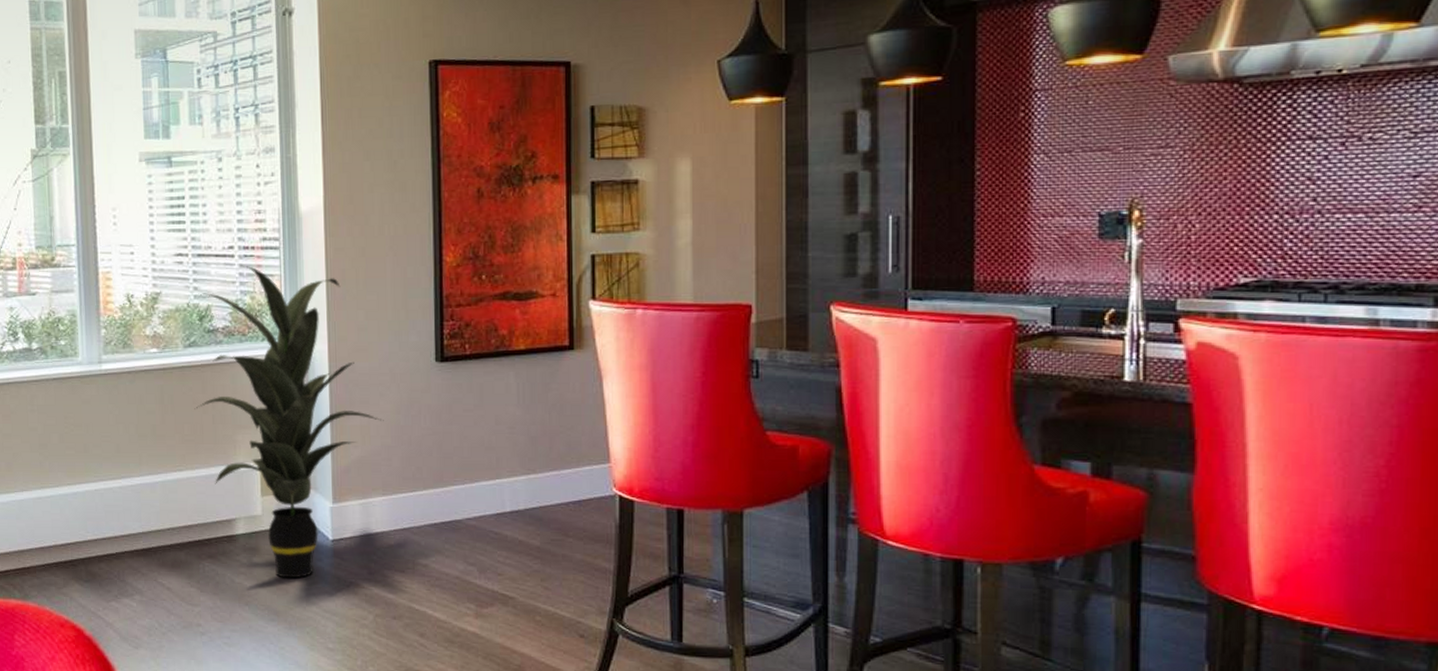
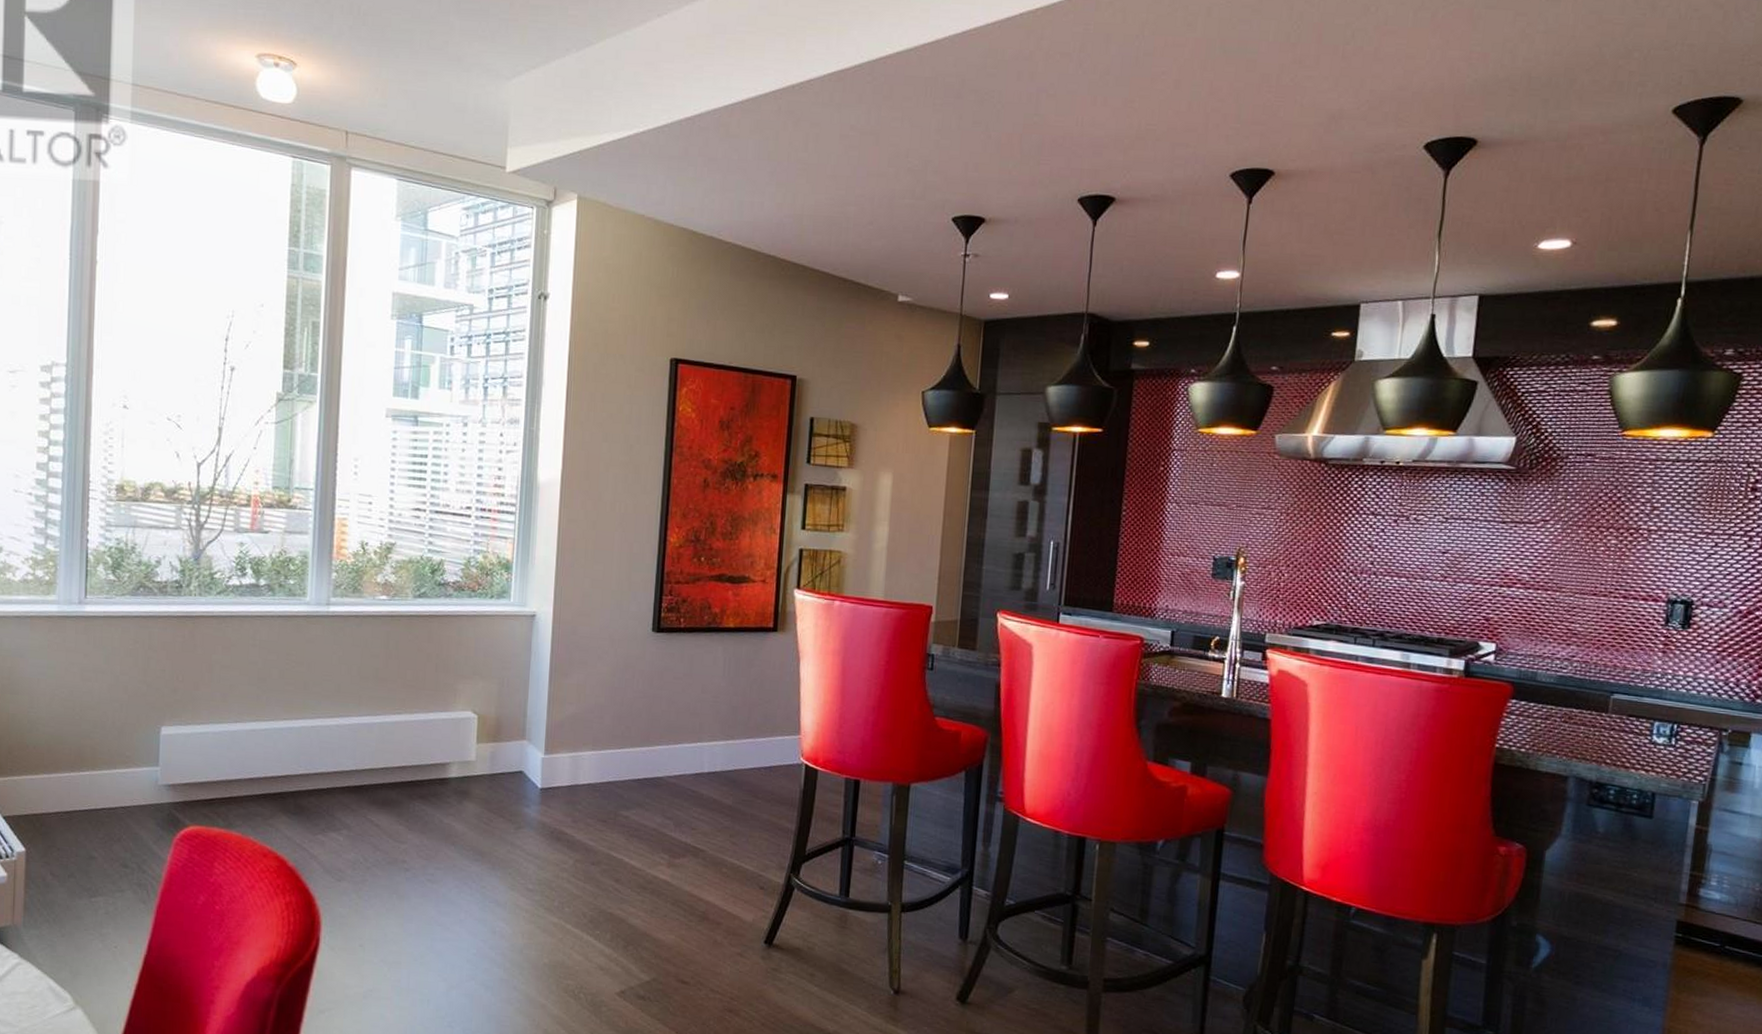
indoor plant: present [194,265,384,579] -> none [418,525,600,823]

